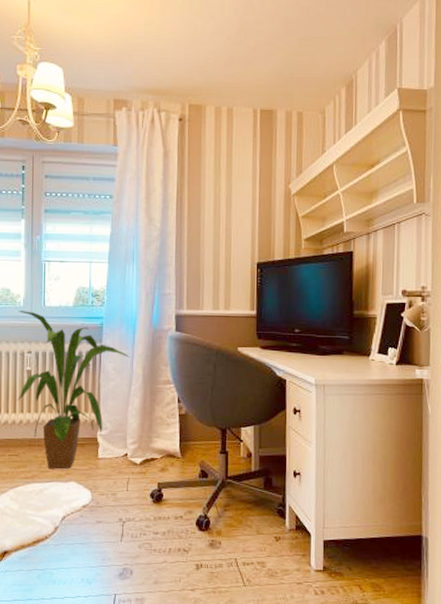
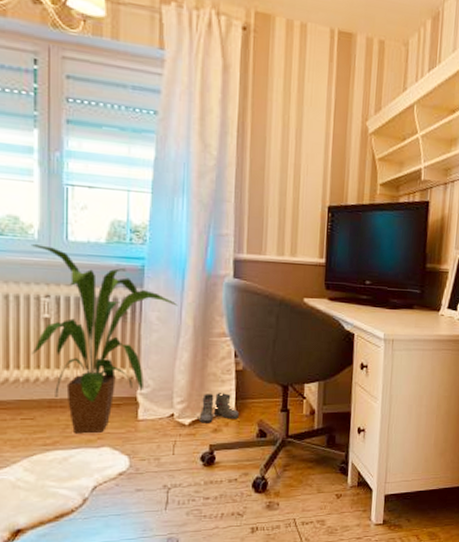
boots: none [148,435,183,463] -> present [199,393,239,423]

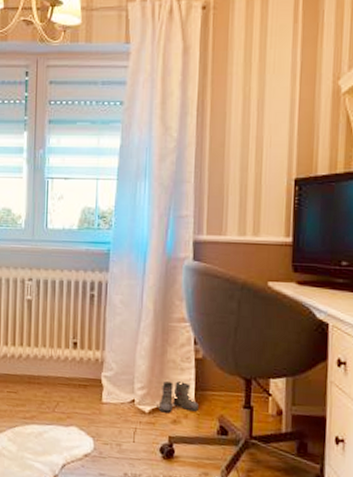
house plant: present [30,244,178,434] -> none [17,233,139,412]

